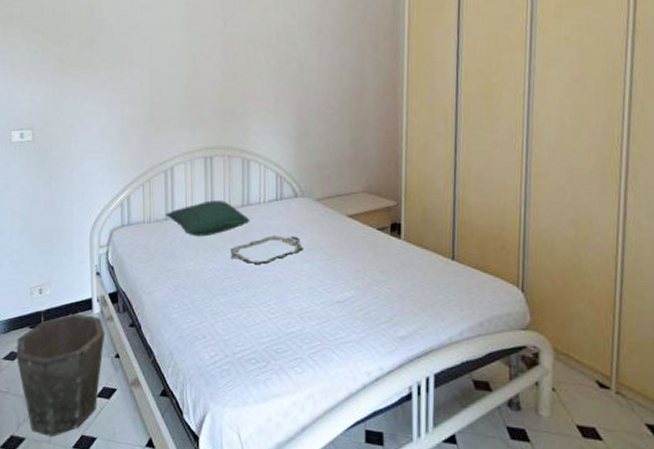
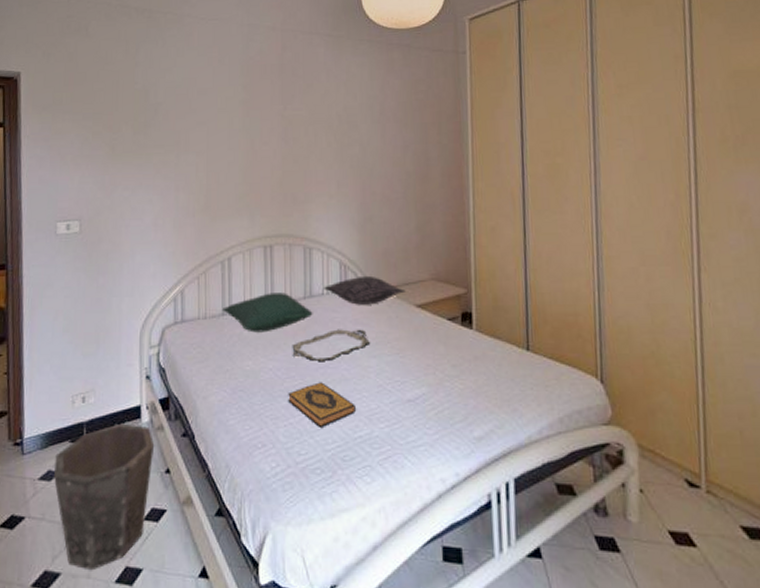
hardback book: none [226,283,288,323] -> present [288,382,356,427]
pillow: none [261,186,338,214] -> present [324,275,406,305]

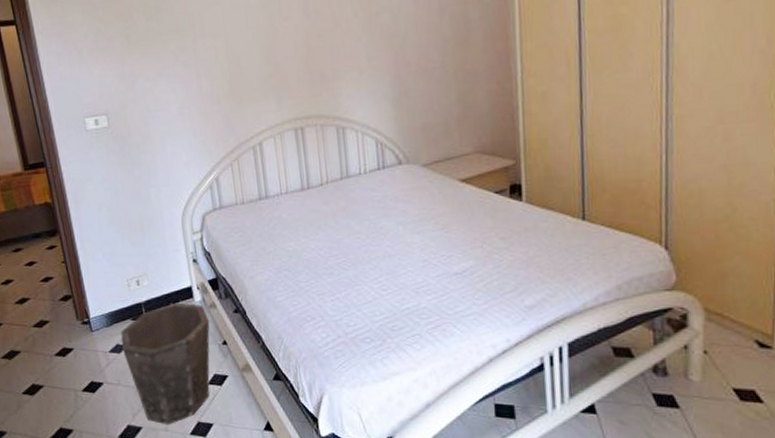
pillow: present [221,293,313,333] -> none [258,174,352,215]
hardback book: present [288,382,356,427] -> none [332,259,402,301]
serving tray: present [292,329,370,362] -> none [332,206,412,240]
pillow: present [324,275,406,305] -> none [361,152,448,183]

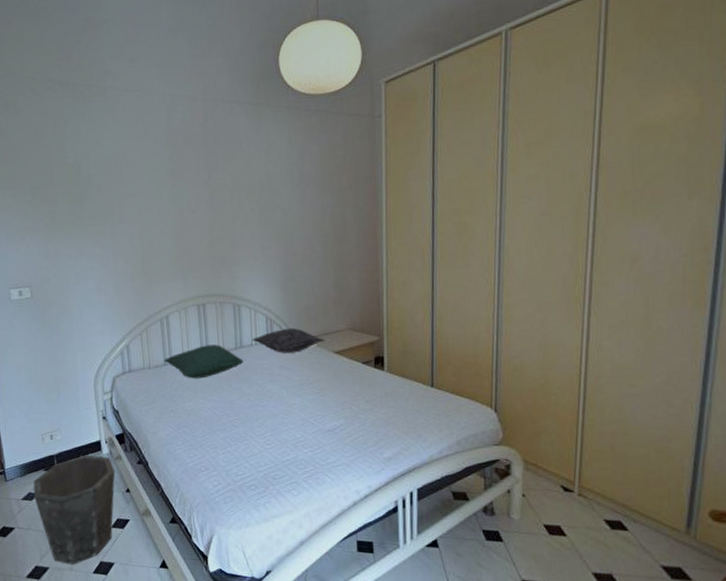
pillow: none [258,174,352,215] -> present [163,344,244,379]
pillow: none [361,152,448,183] -> present [252,327,325,353]

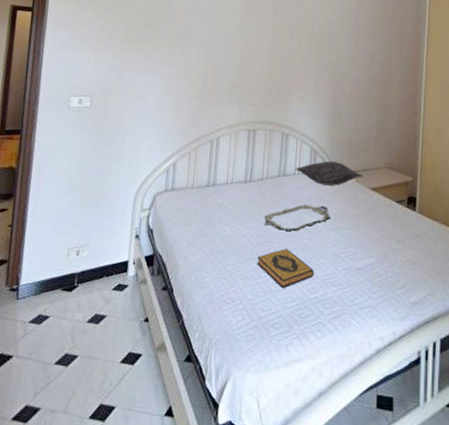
waste bin: present [33,455,116,565] -> none [43,275,137,407]
pillow: present [163,344,244,379] -> none [207,170,285,204]
hardback book: none [225,418,283,453] -> present [257,249,314,288]
serving tray: none [226,373,294,402] -> present [264,204,330,232]

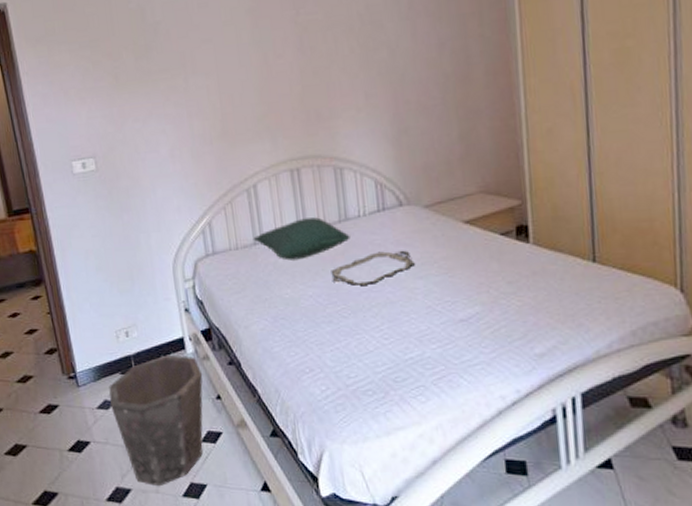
waste bin: none [43,275,137,407] -> present [109,354,203,487]
pillow: none [207,170,285,204] -> present [253,217,351,261]
hardback book: present [257,249,314,288] -> none [331,306,405,351]
pillow: present [296,160,364,186] -> none [360,193,451,225]

